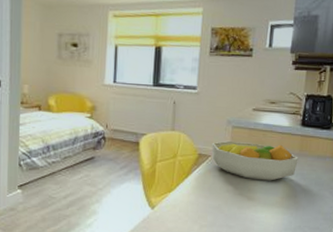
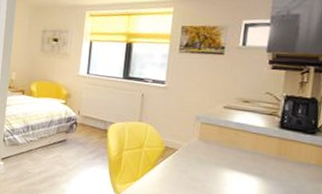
fruit bowl: present [211,140,298,181] -> none [178,136,276,183]

